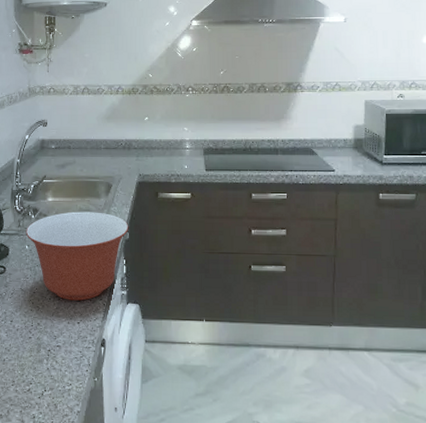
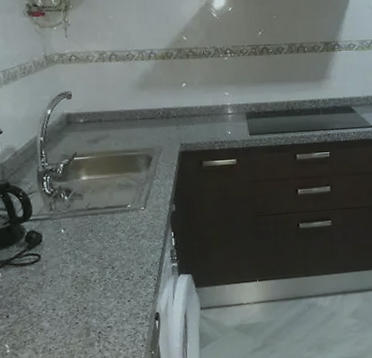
mixing bowl: present [25,211,129,301] -> none [59,186,175,280]

